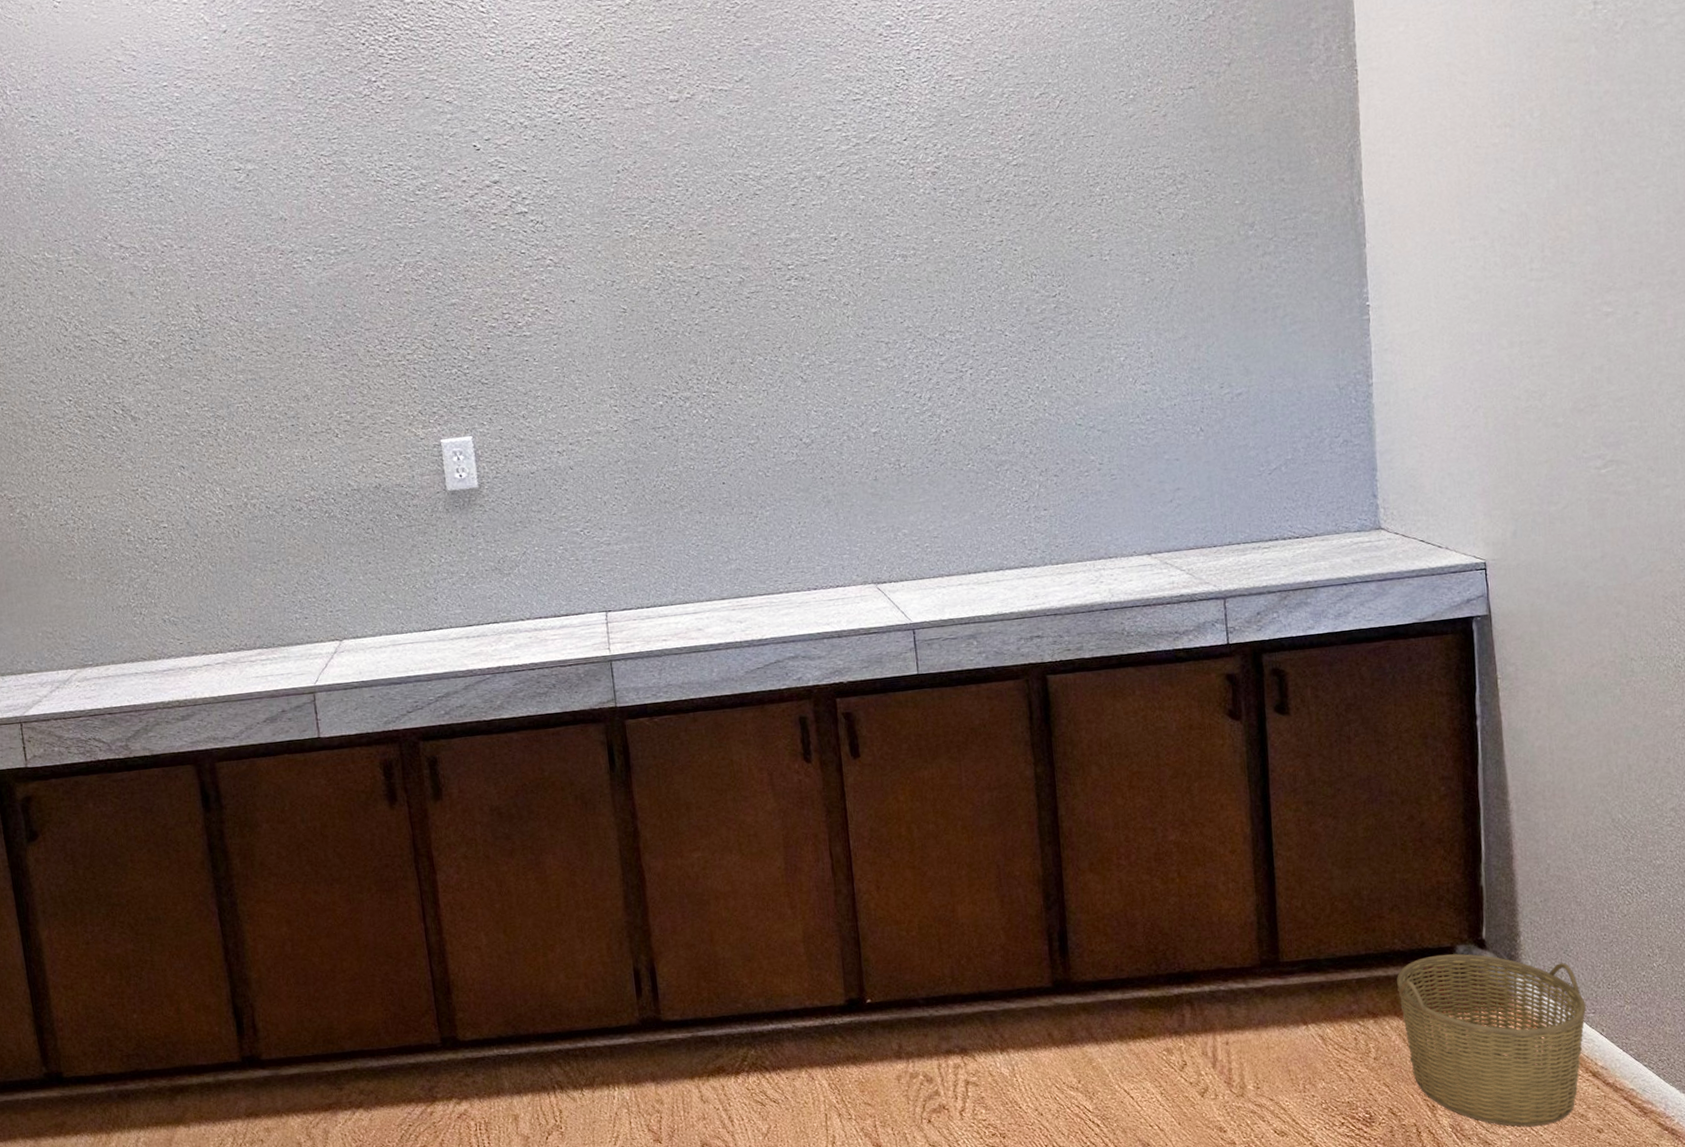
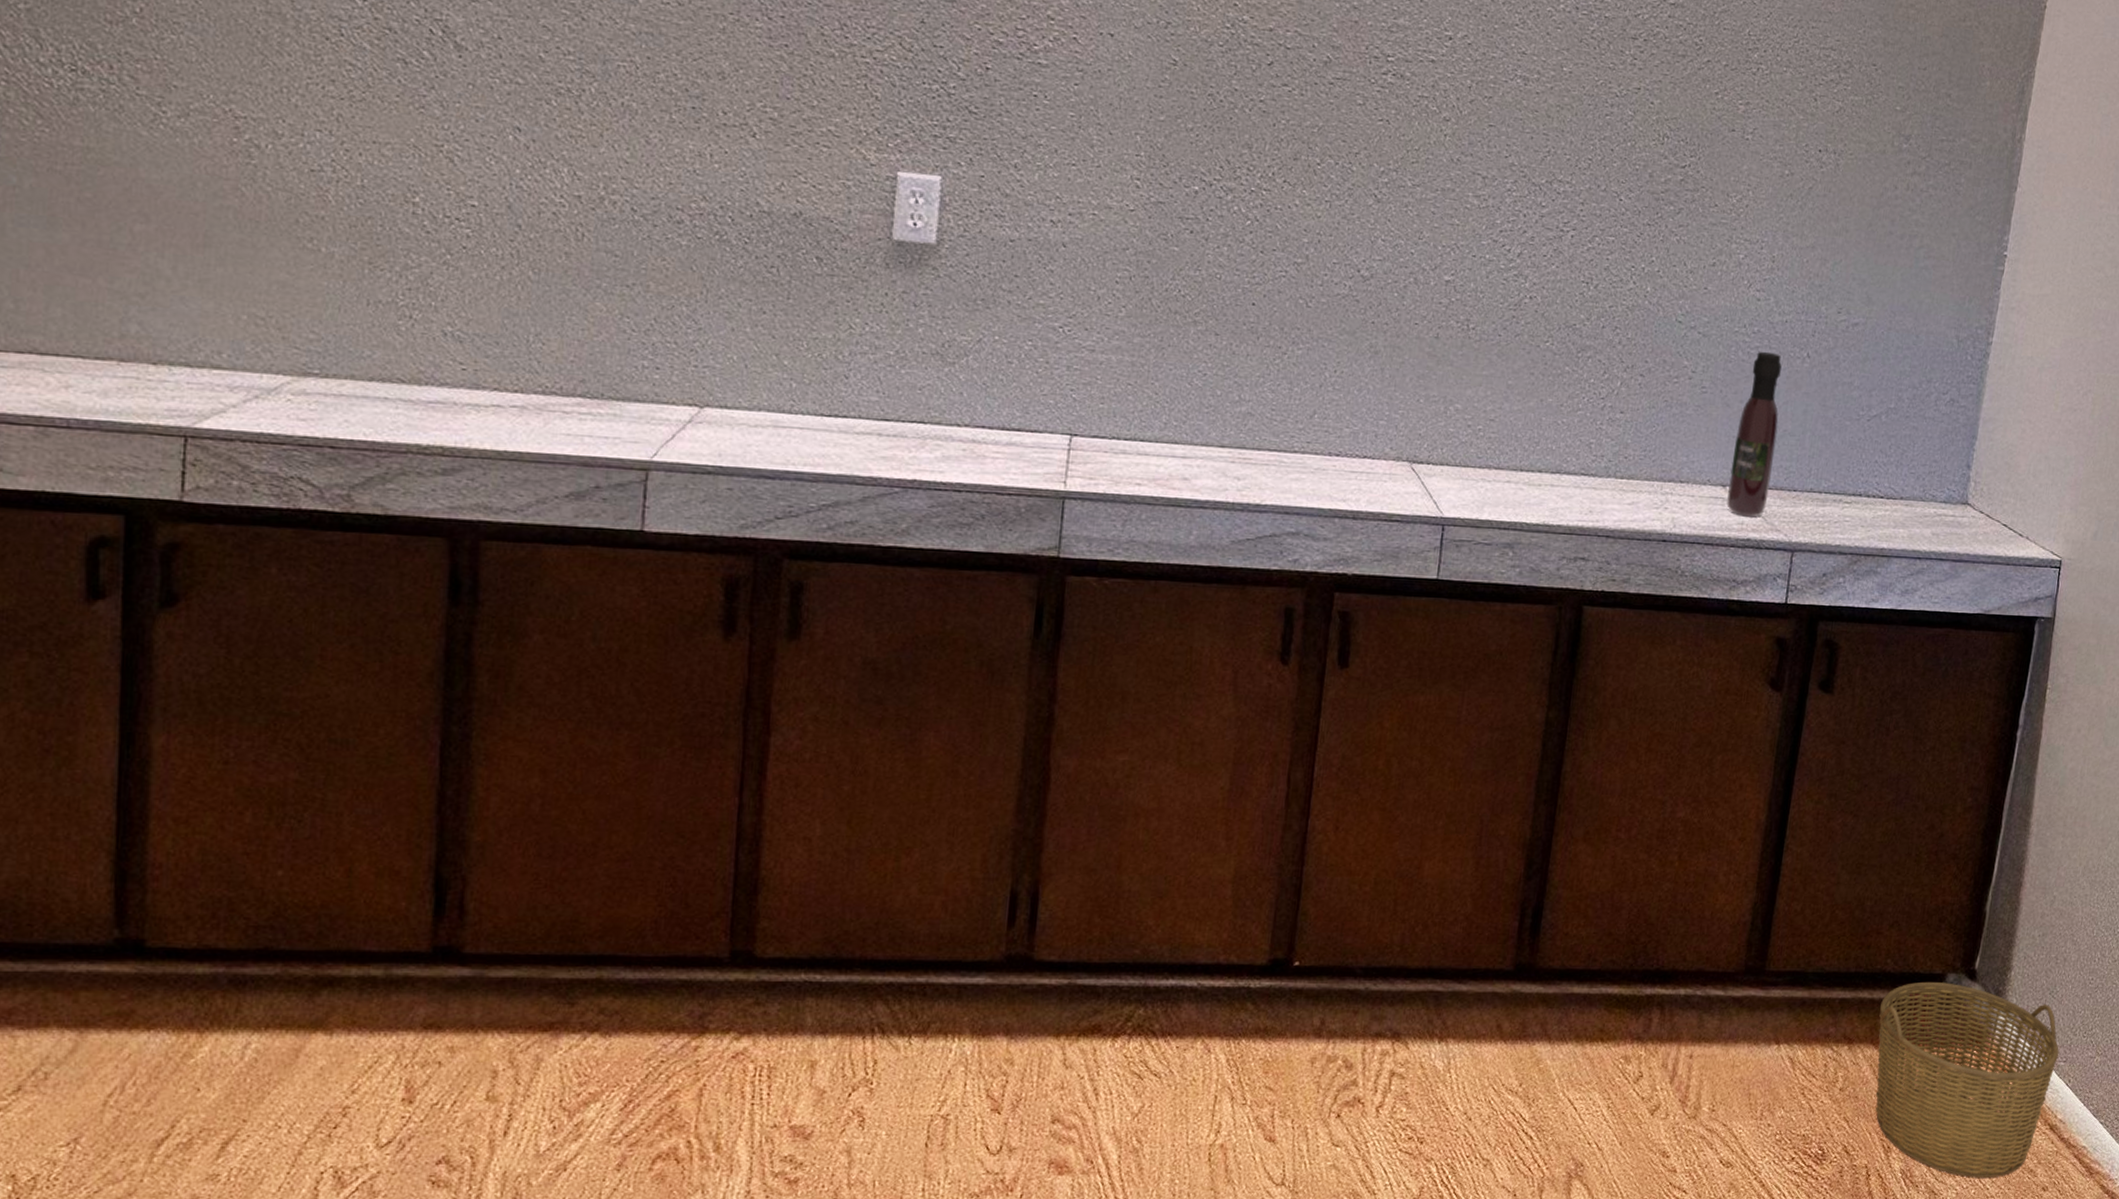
wine bottle: none [1150,433,1192,577] -> present [1727,351,1782,518]

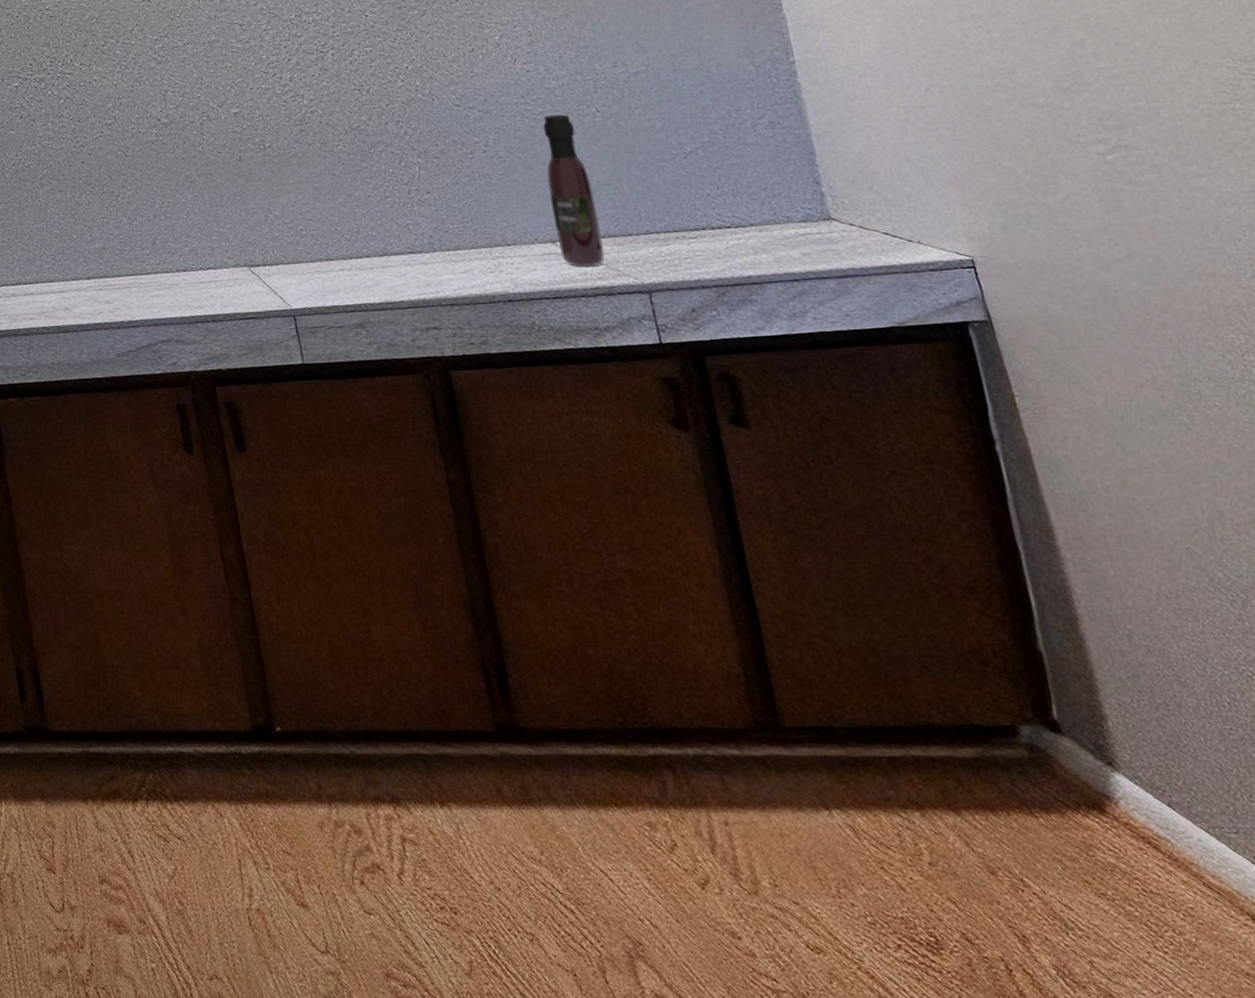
basket: present [1875,981,2059,1179] -> none [942,735,1234,982]

